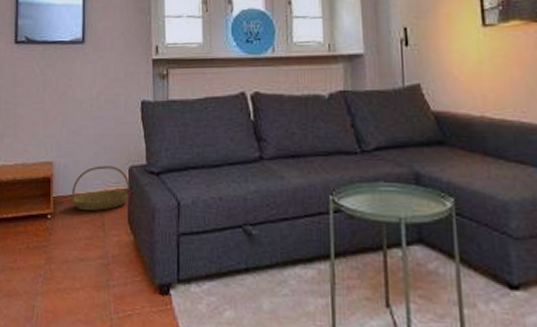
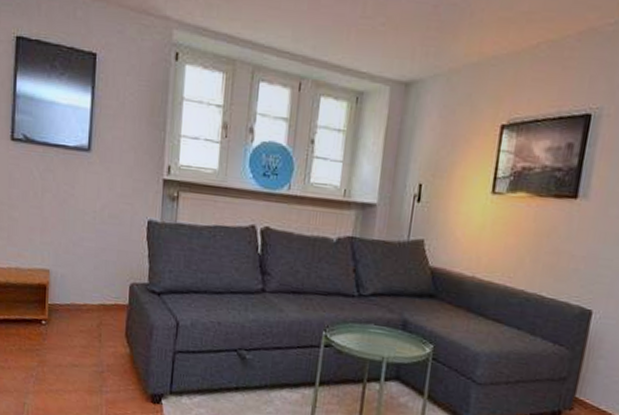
basket: present [71,166,130,211] -> none [67,279,130,322]

